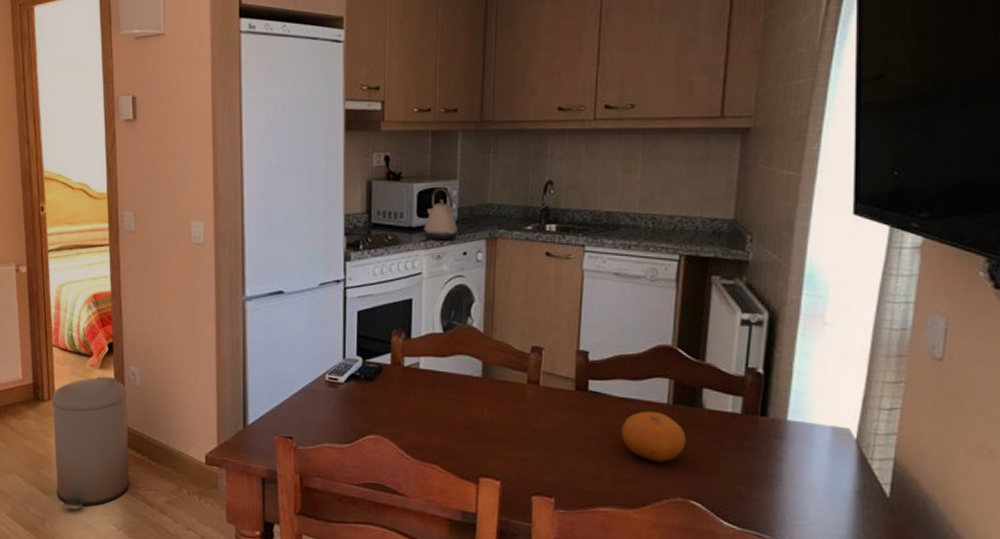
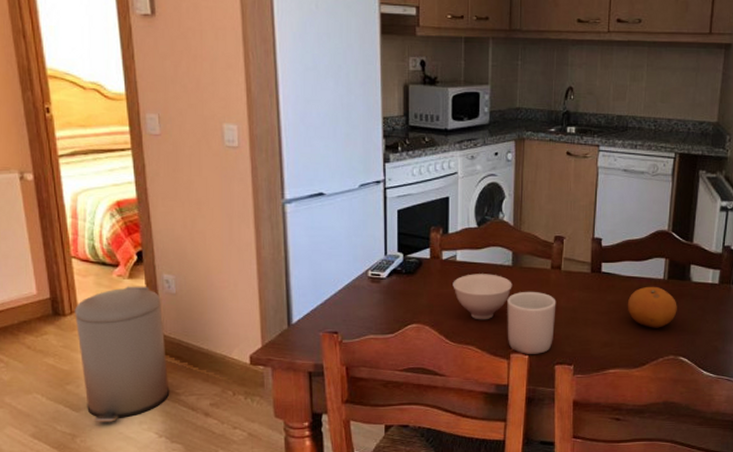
bowl: none [415,384,482,437] -> present [453,274,512,320]
kettle: present [424,186,459,241] -> none [459,91,491,142]
mug: none [475,407,534,481] -> present [507,291,556,354]

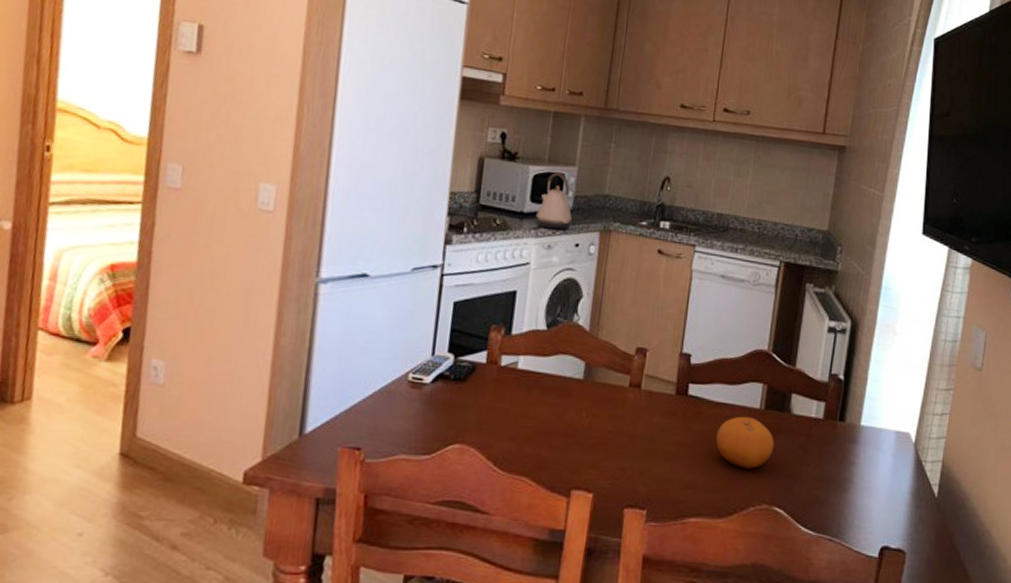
pedal bin: present [74,286,170,422] -> none [15,370,143,551]
bowl: present [453,274,512,320] -> none [509,386,582,445]
kettle: none [459,91,491,142] -> present [536,171,573,230]
mug: present [507,291,556,354] -> none [569,412,632,493]

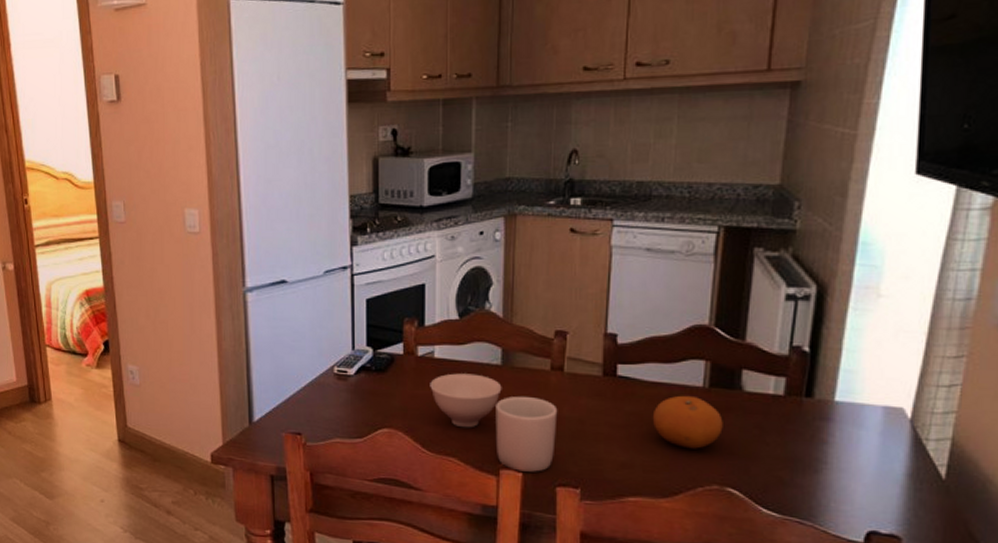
bowl: none [509,386,582,445] -> present [430,373,502,428]
kettle: present [536,171,573,230] -> none [436,160,474,220]
mug: none [569,412,632,493] -> present [495,395,558,472]

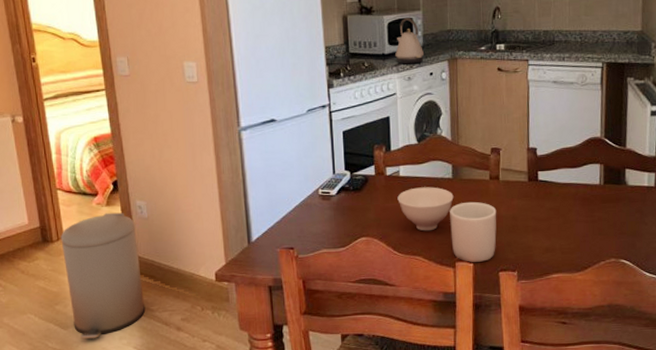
pedal bin: none [48,376,134,512] -> present [61,212,146,339]
kettle: none [436,160,474,220] -> present [395,17,425,65]
fruit: present [652,395,723,449] -> none [565,191,615,233]

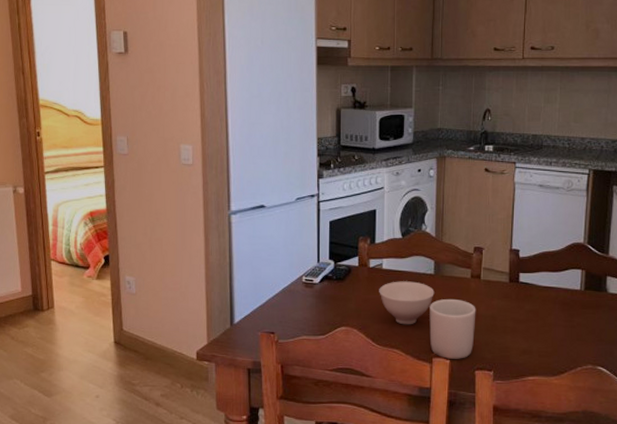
pedal bin: present [61,212,146,339] -> none [51,286,127,408]
kettle: present [395,17,425,65] -> none [385,114,414,160]

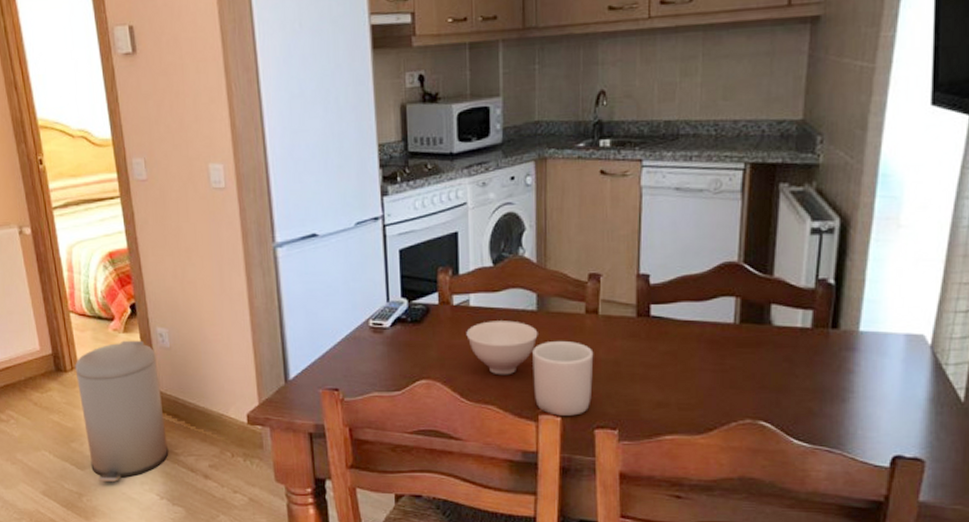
pedal bin: none [51,286,127,408] -> present [75,340,169,482]

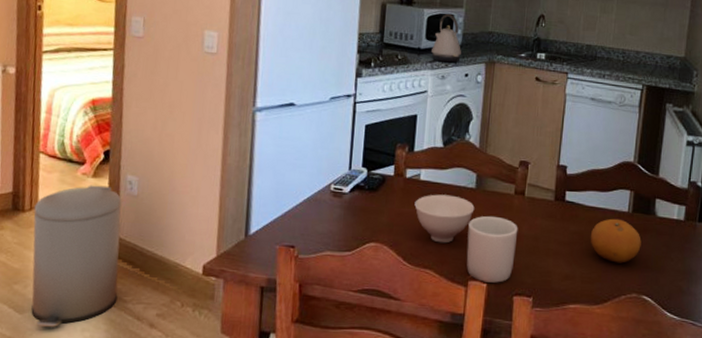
kettle: none [466,105,505,166] -> present [431,13,462,63]
fruit: none [685,332,754,385] -> present [590,218,641,263]

